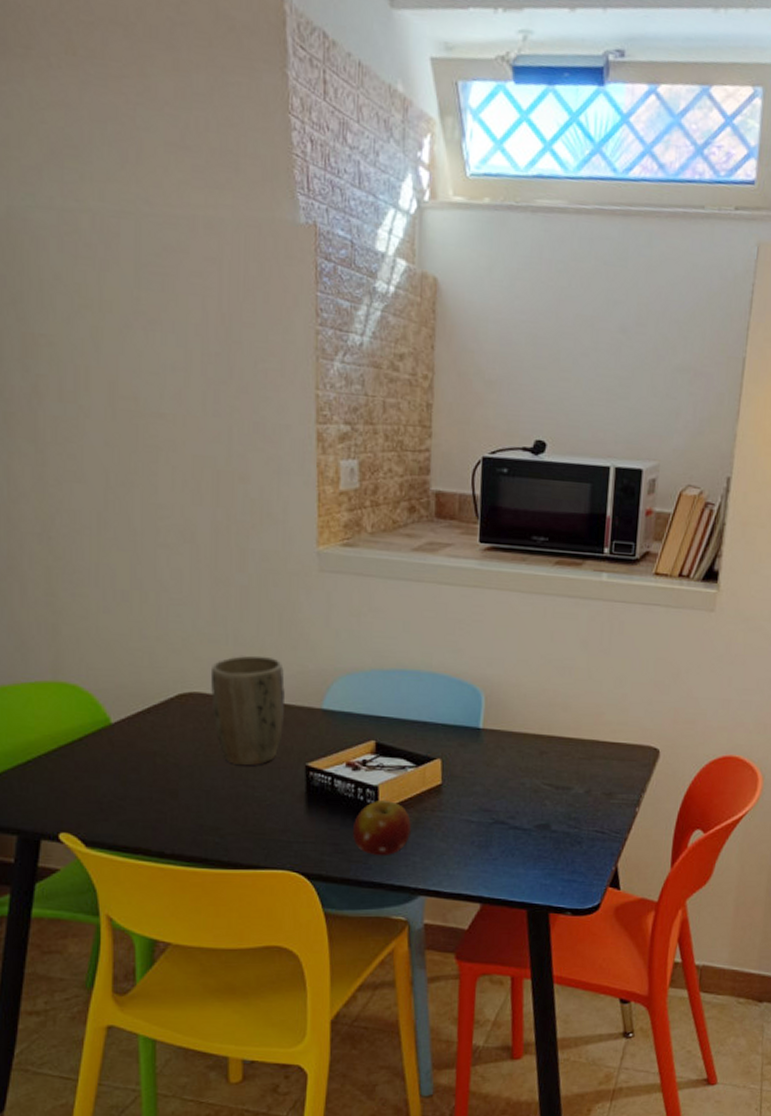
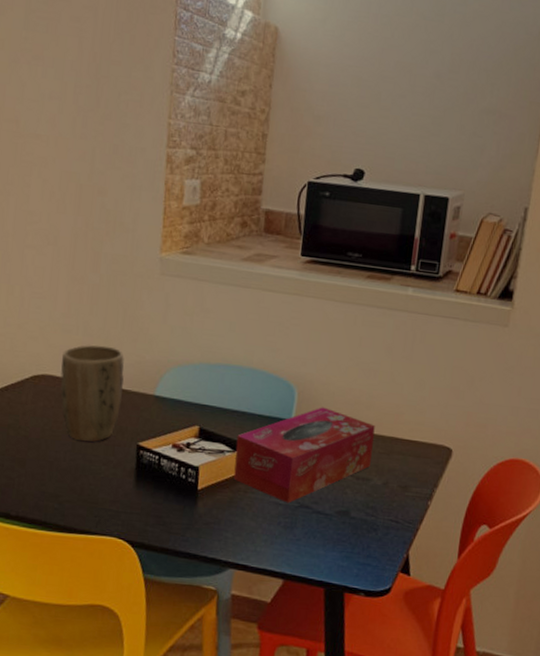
fruit: present [352,800,411,856] -> none [173,480,226,531]
tissue box: none [418,711,573,820] -> present [233,407,375,503]

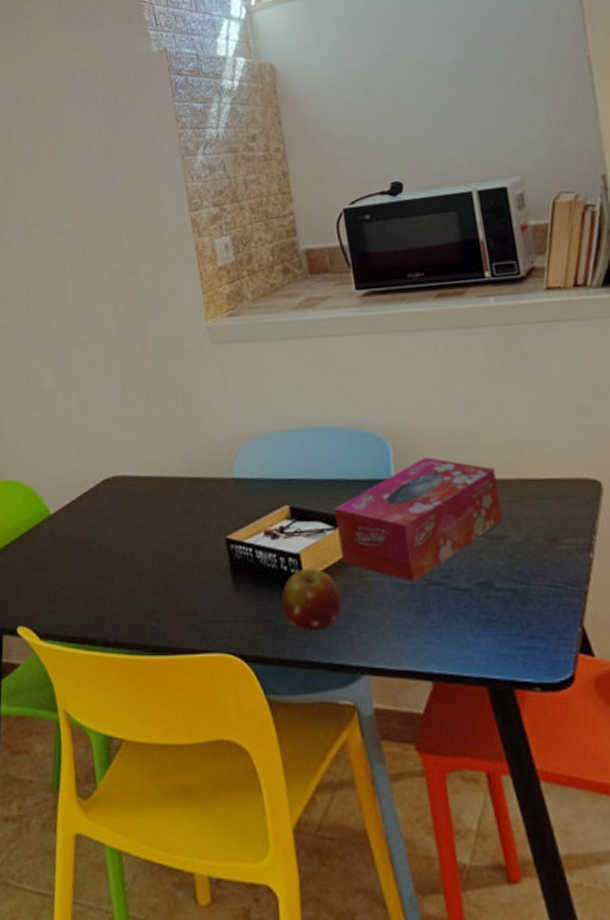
plant pot: present [60,344,124,442] -> none [128,432,200,545]
fruit: none [173,480,226,531] -> present [281,569,342,632]

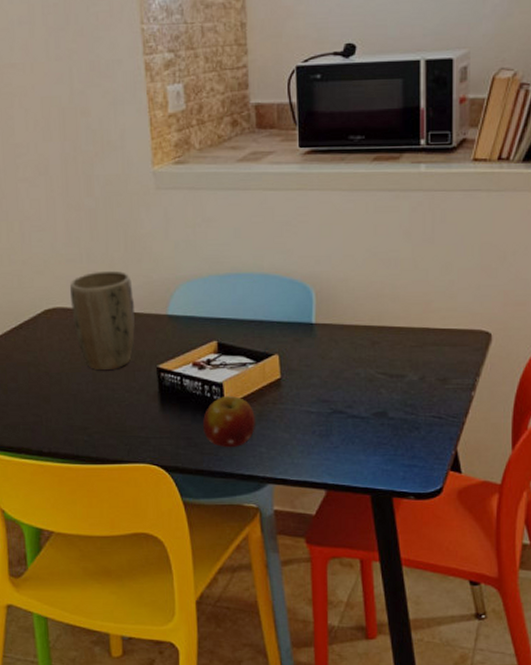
plant pot: none [128,432,200,545] -> present [69,270,135,371]
tissue box: present [334,457,502,582] -> none [257,305,403,410]

